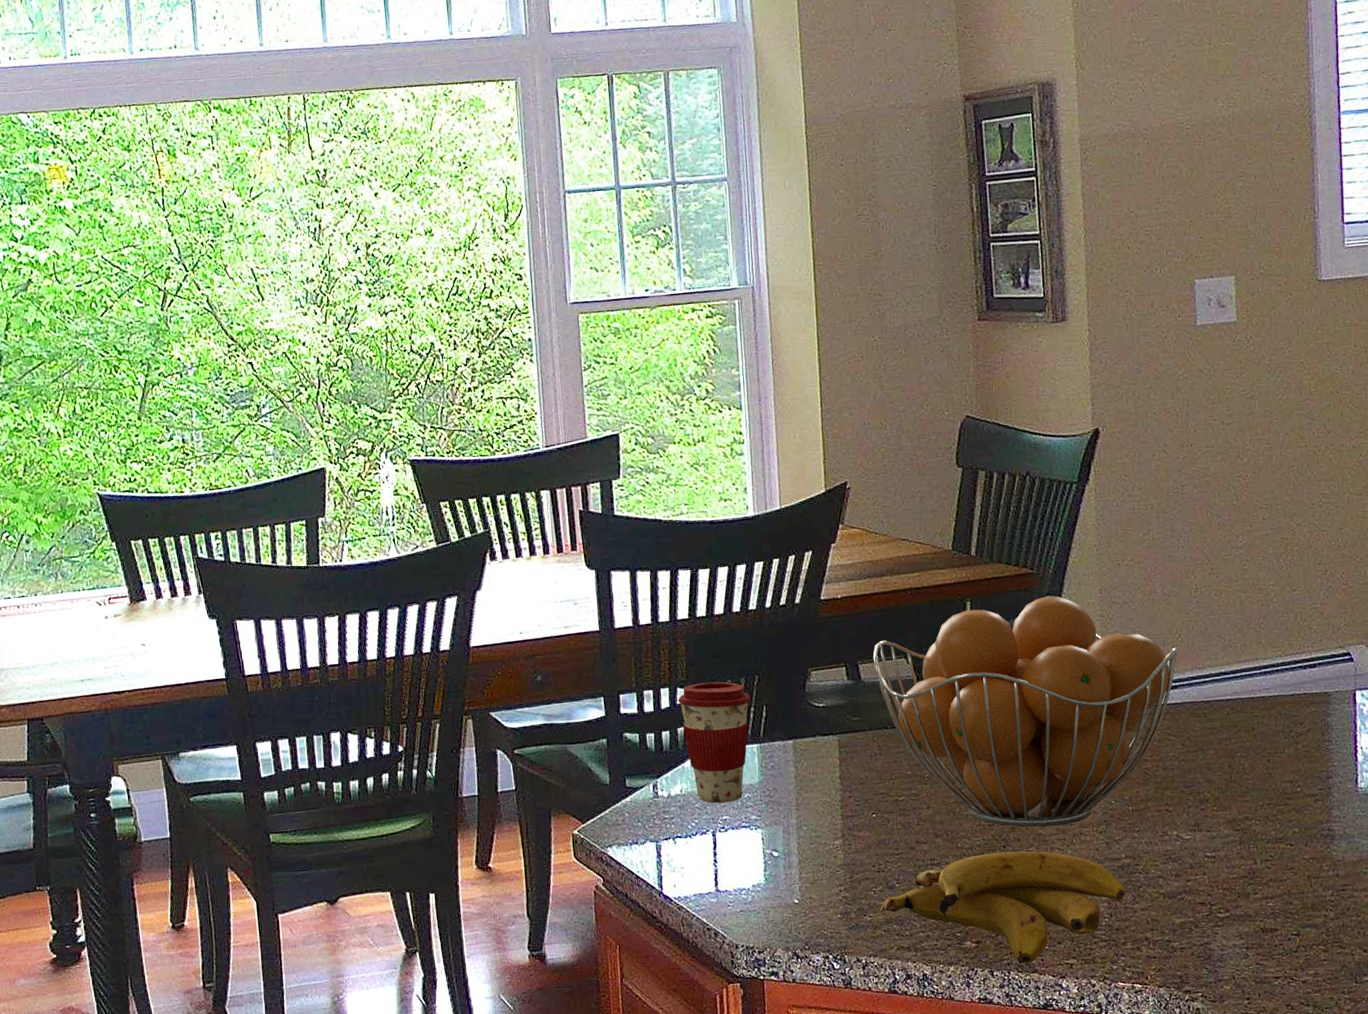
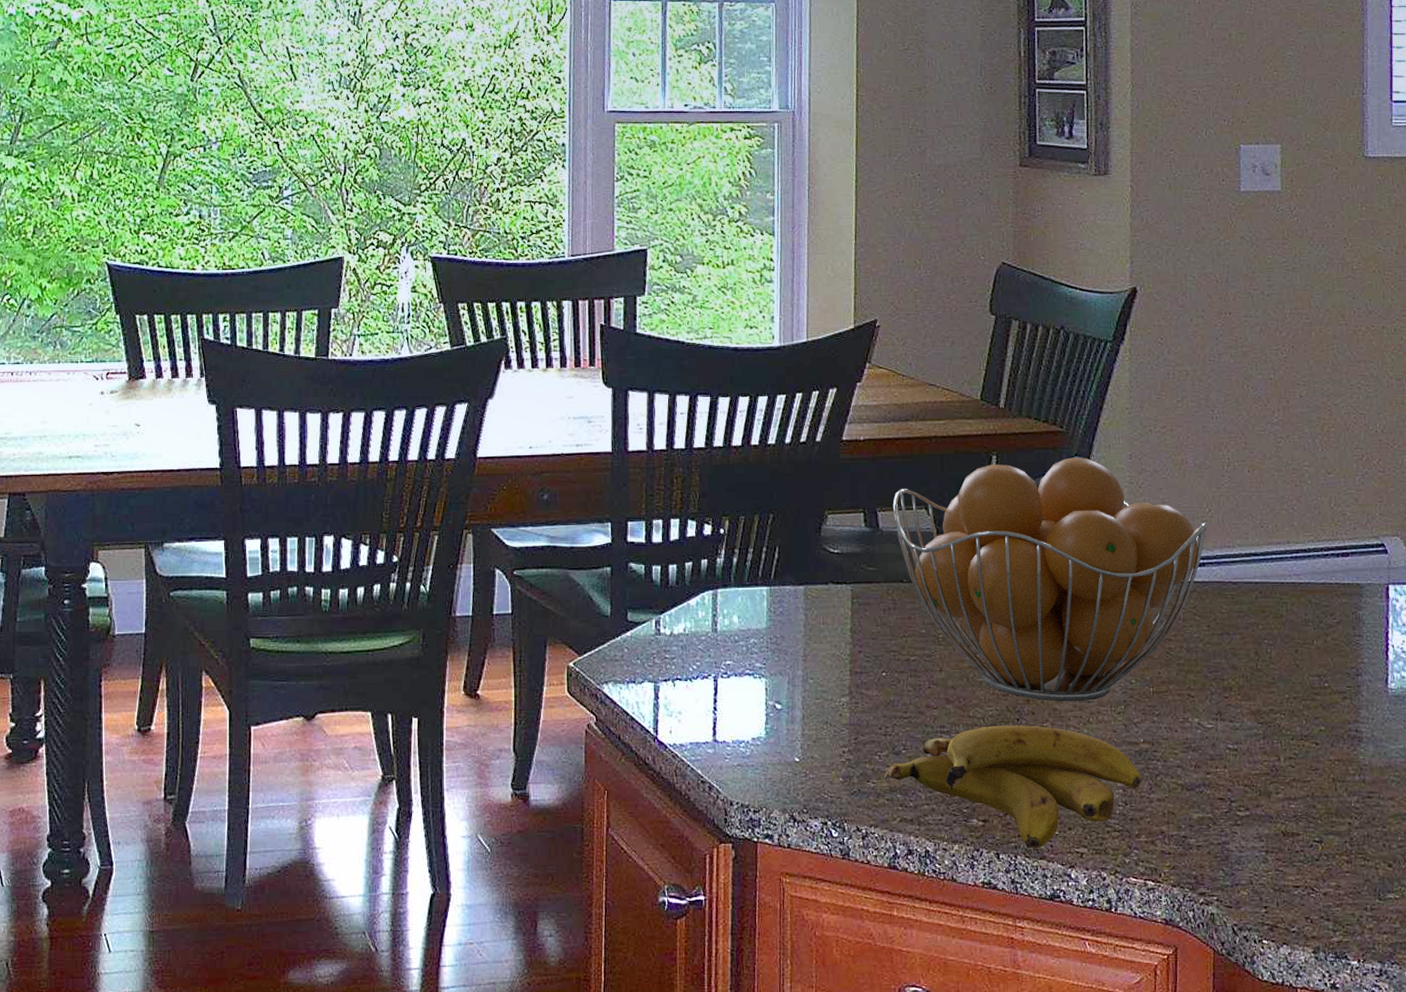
coffee cup: present [677,681,751,804] -> none [687,516,764,647]

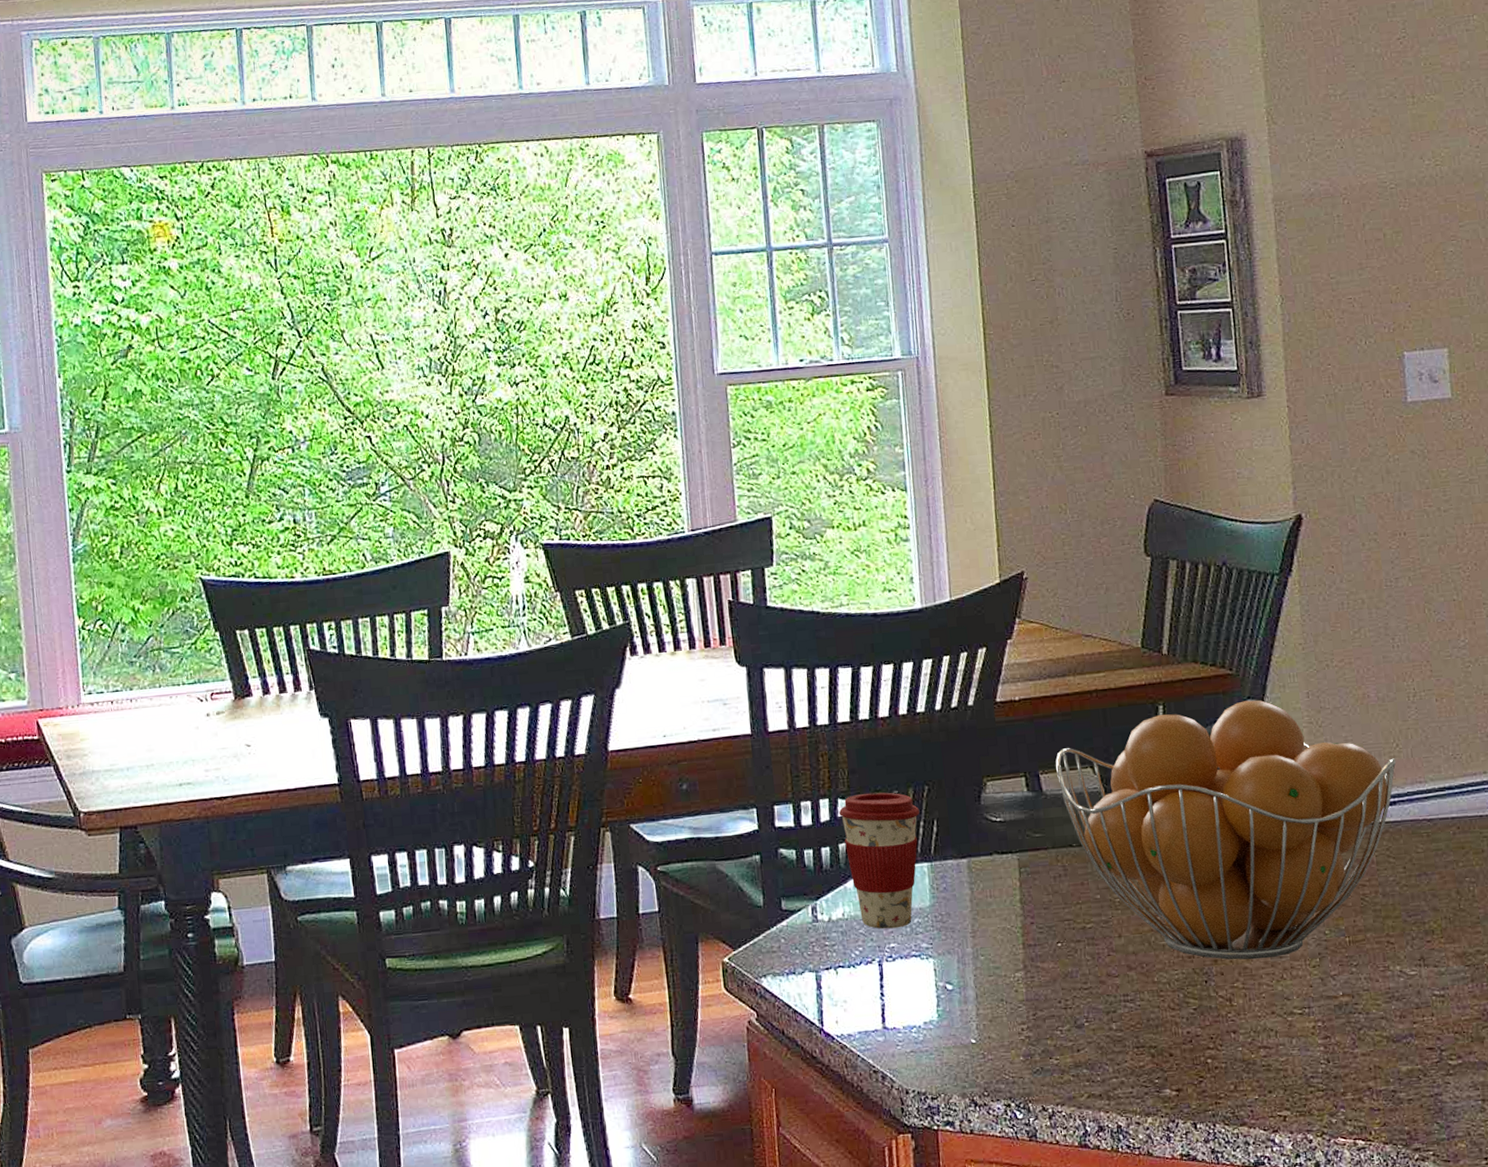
coffee cup: none [687,516,764,647] -> present [838,792,920,929]
banana: present [885,725,1142,849] -> none [1068,986,1344,1116]

